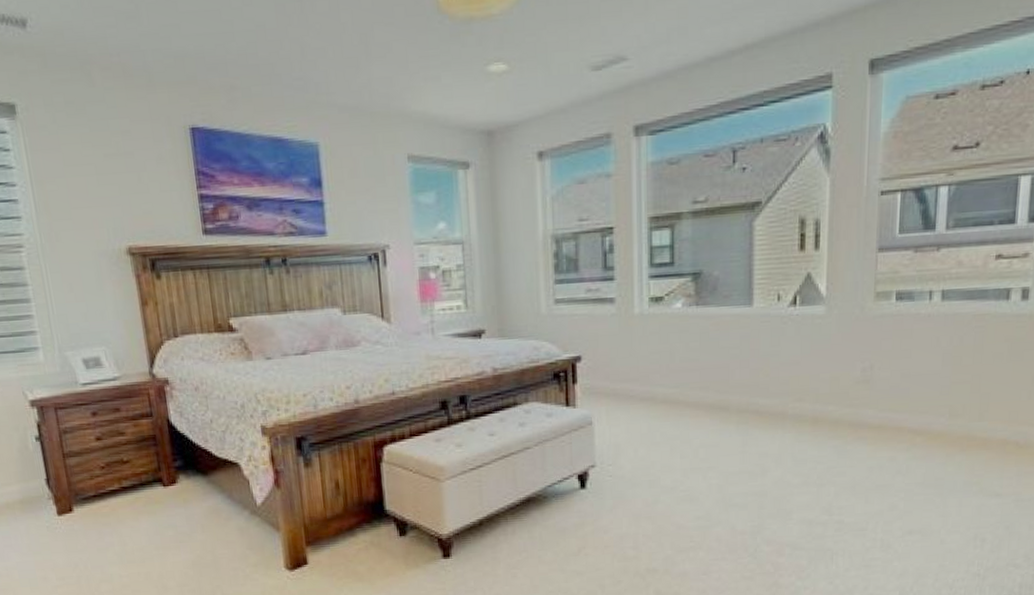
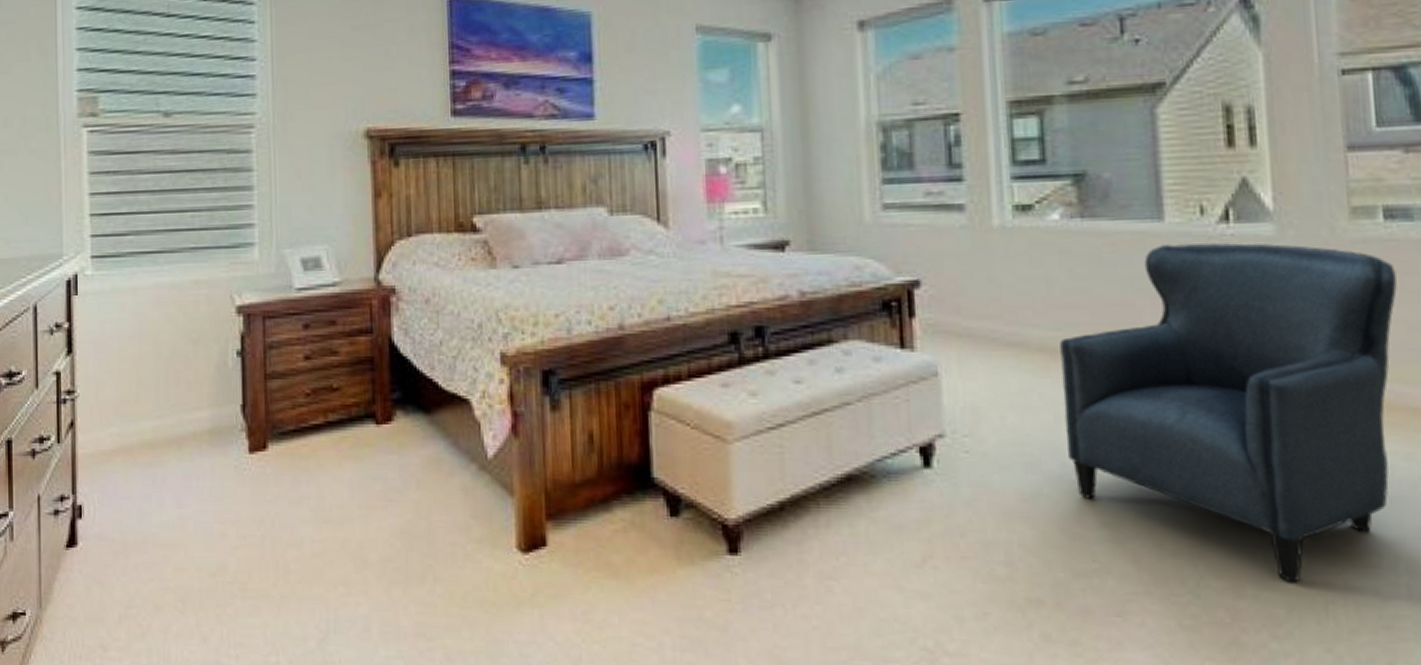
armchair: none [677,320,899,544] -> present [1060,243,1397,583]

